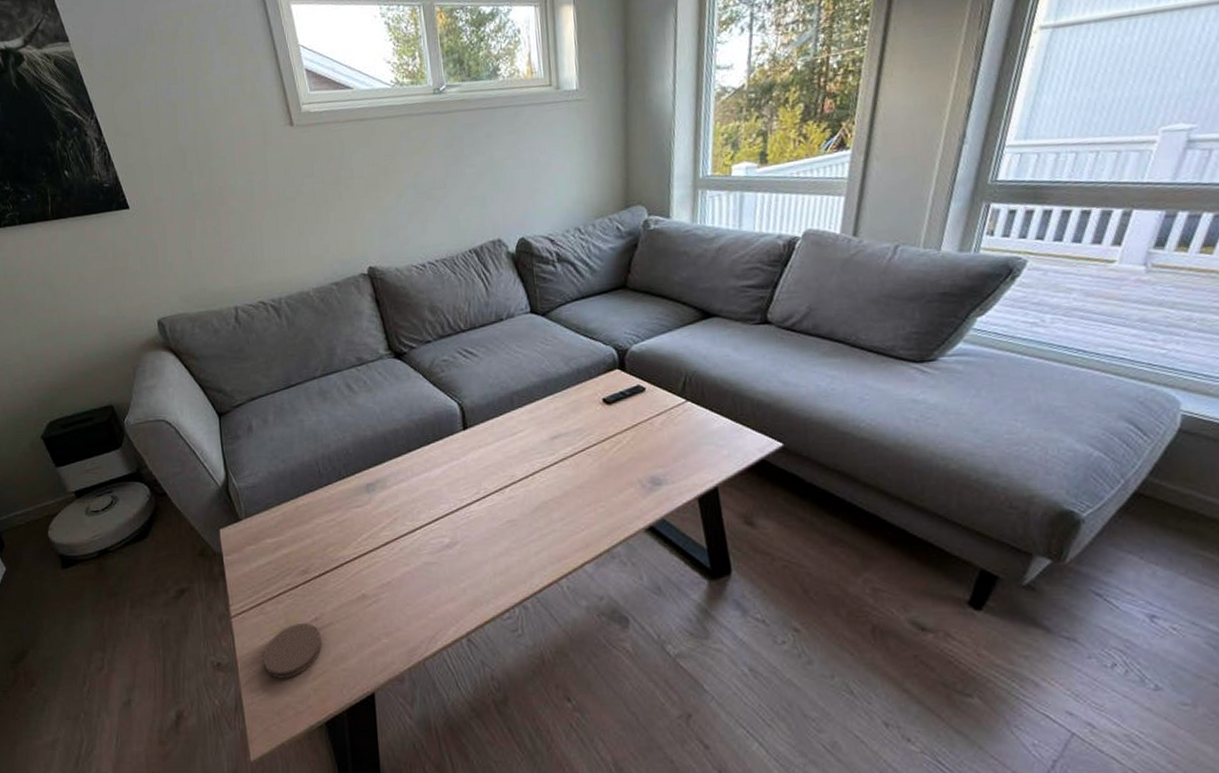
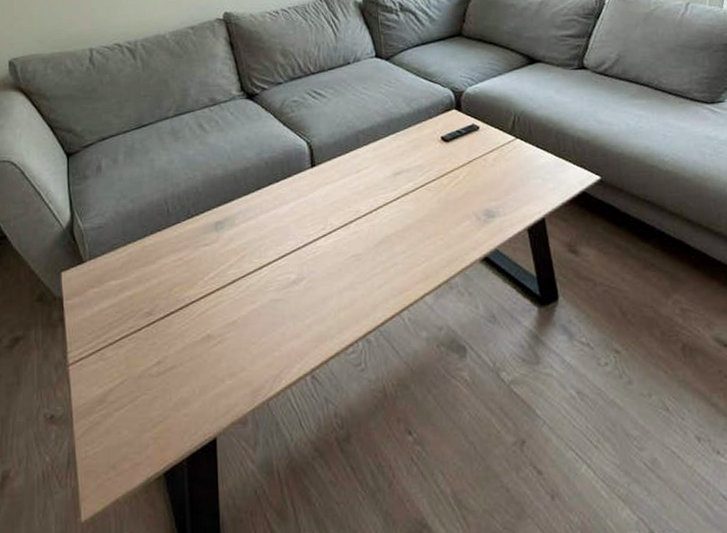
coaster: present [262,622,322,680] -> none [100,367,164,430]

